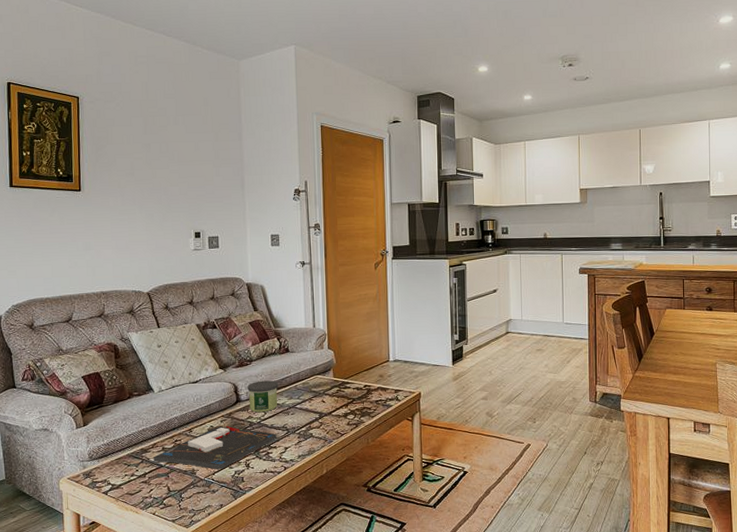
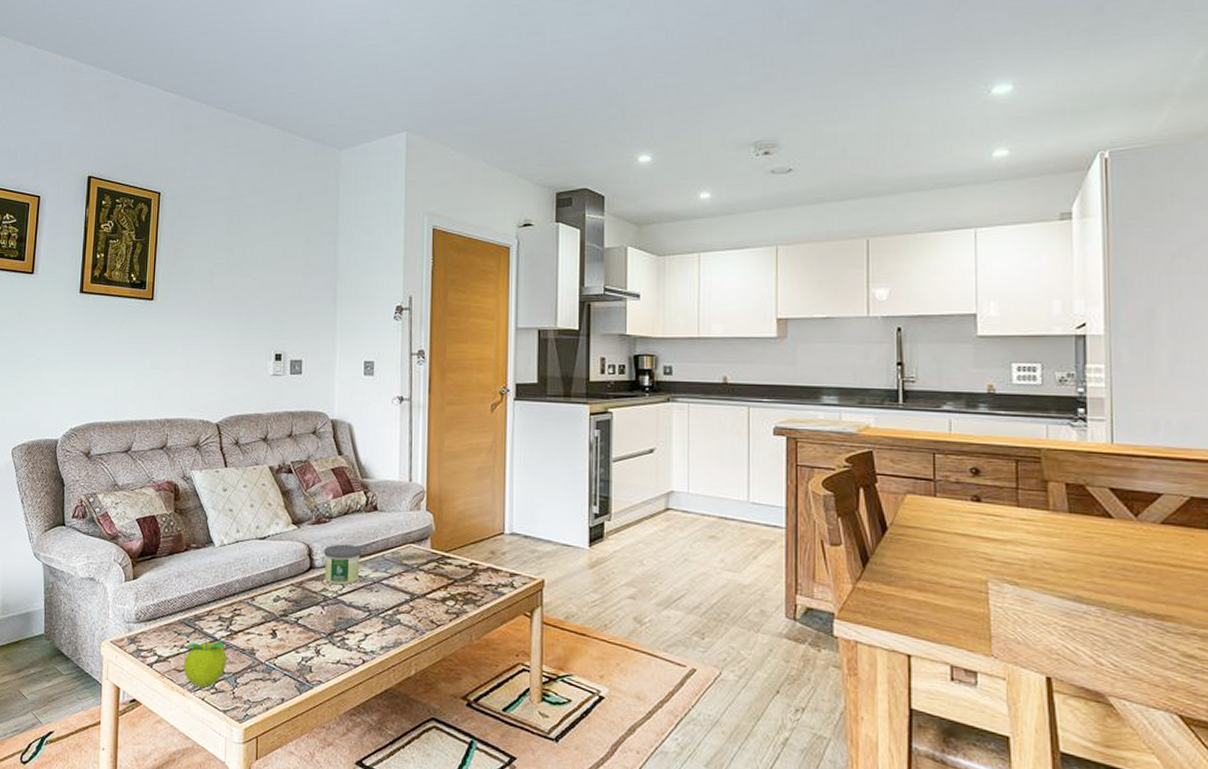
fruit: none [134,467,172,505] -> present [183,641,227,688]
board game: present [153,425,276,469] -> none [207,596,355,653]

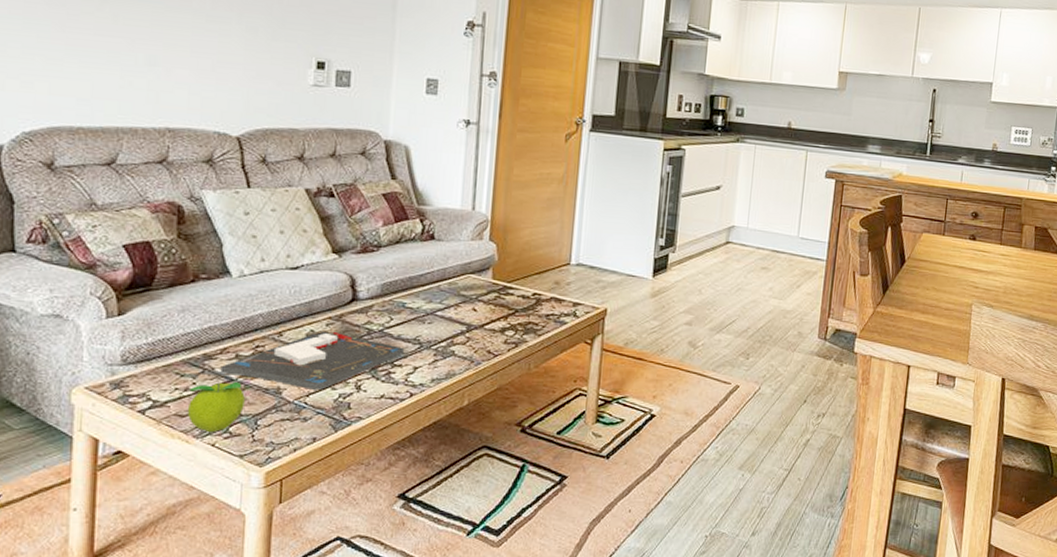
board game: none [207,596,355,653] -> present [220,330,404,390]
candle: present [324,544,362,585] -> none [369,274,415,318]

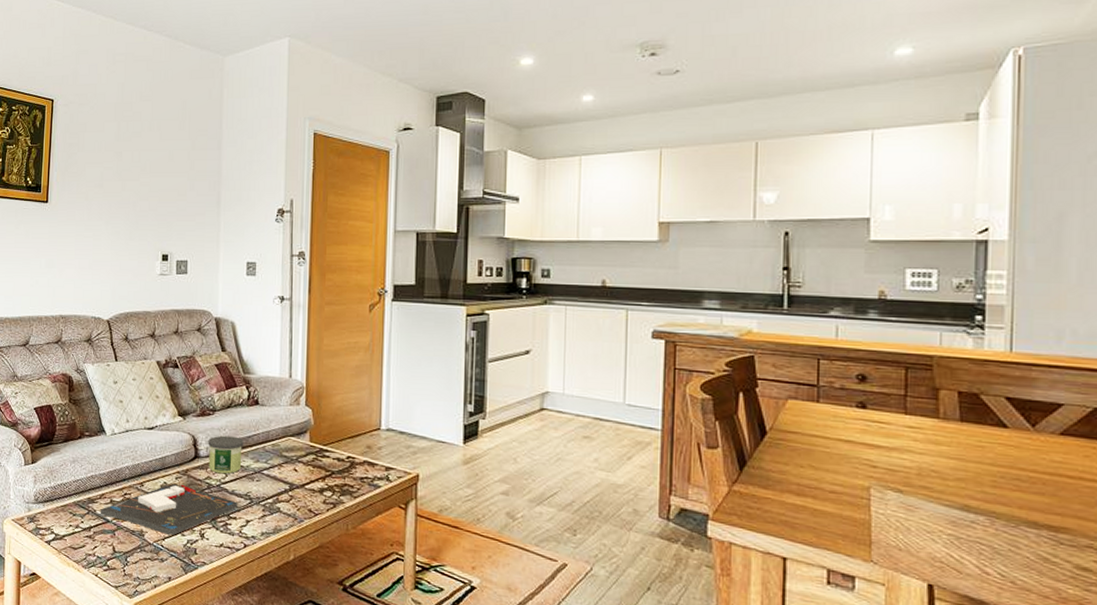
fruit: present [187,381,245,433] -> none [78,522,118,565]
candle: none [369,274,415,318] -> present [208,435,244,474]

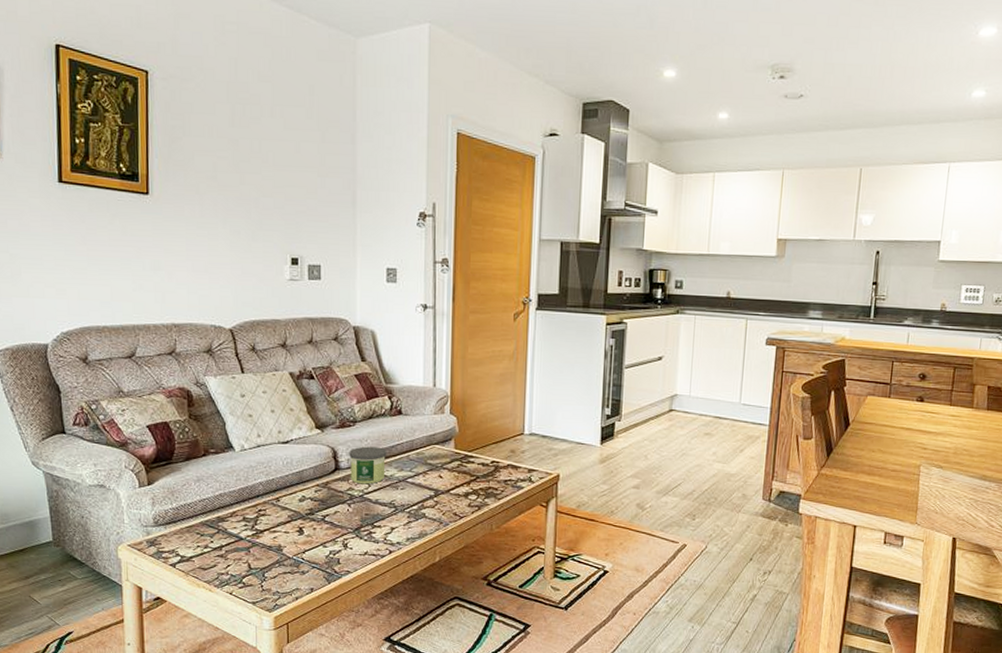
board game: present [100,483,237,535] -> none [232,496,381,547]

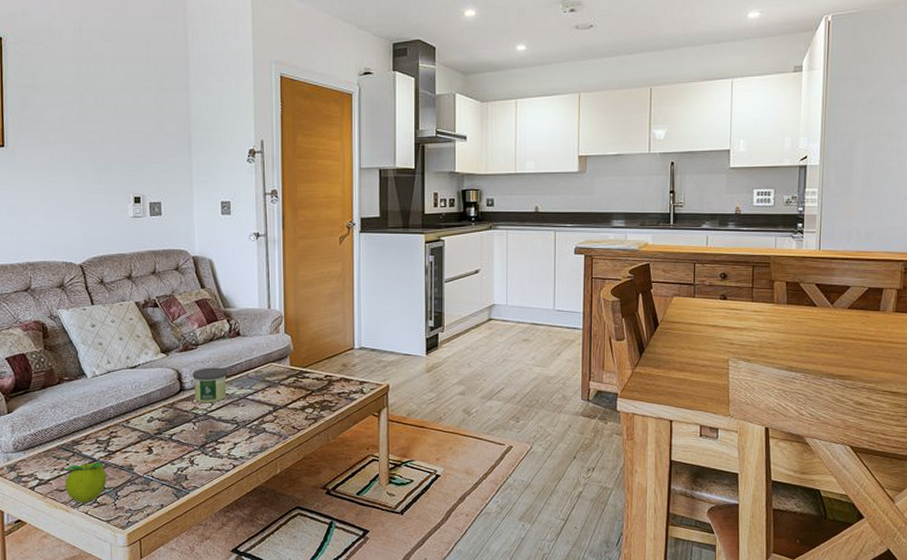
fruit: none [208,540,253,583] -> present [64,461,106,503]

